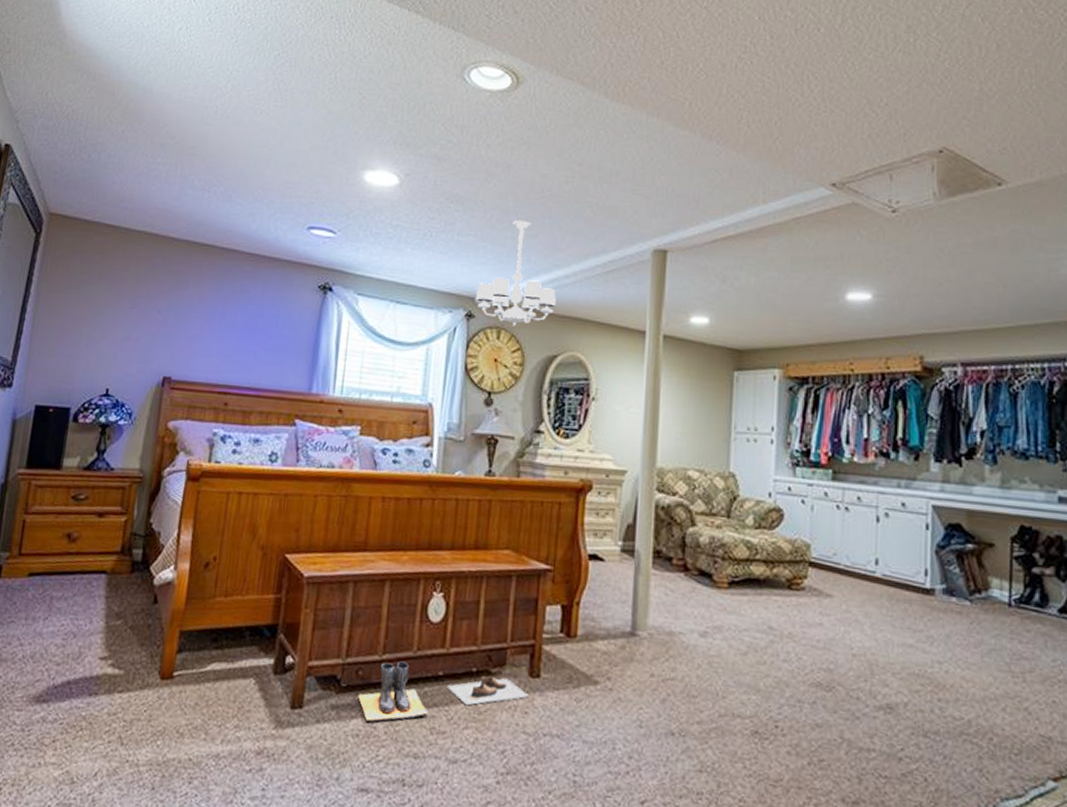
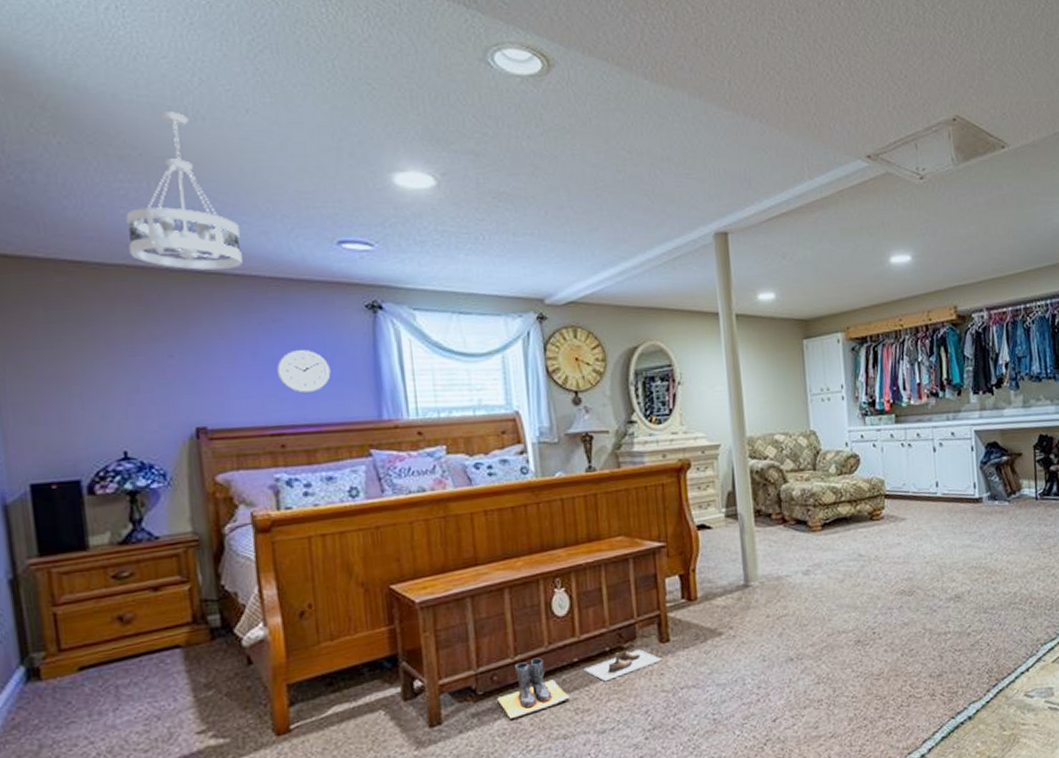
ceiling light fixture: none [150,110,234,243] -> present [126,112,243,270]
wall clock: none [235,319,279,358] -> present [276,350,331,393]
chandelier: present [476,220,556,327] -> none [544,215,628,323]

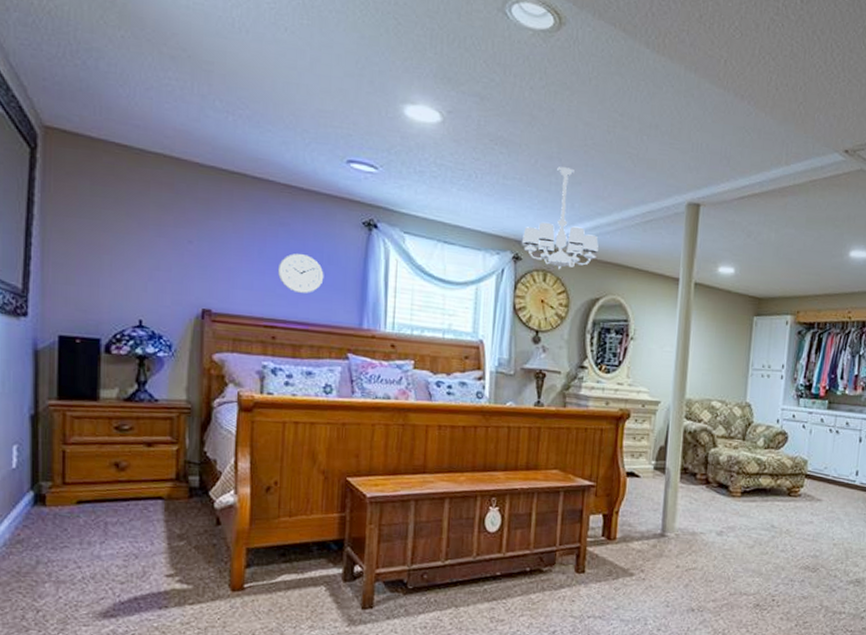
ceiling light fixture: present [126,112,243,270] -> none [168,20,264,172]
boots: present [497,657,570,719] -> none [424,565,488,616]
chandelier: none [544,215,628,323] -> present [522,167,599,270]
shoe: present [583,649,663,682] -> none [504,574,576,598]

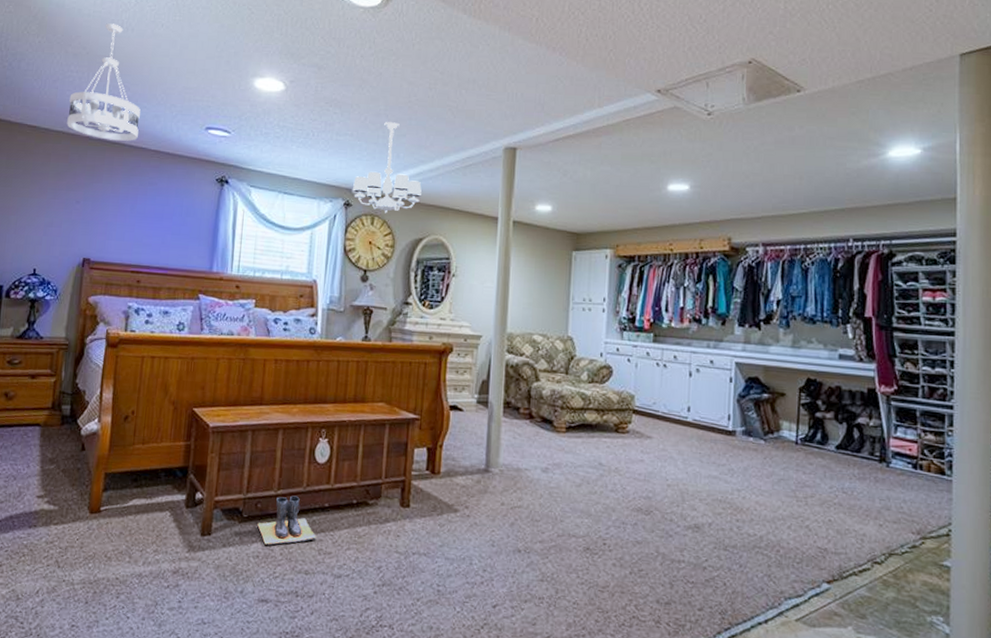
ceiling light fixture: none [168,20,264,172] -> present [67,23,141,141]
wall clock: present [277,253,324,293] -> none [144,208,183,242]
boots: none [424,565,488,616] -> present [257,495,317,546]

